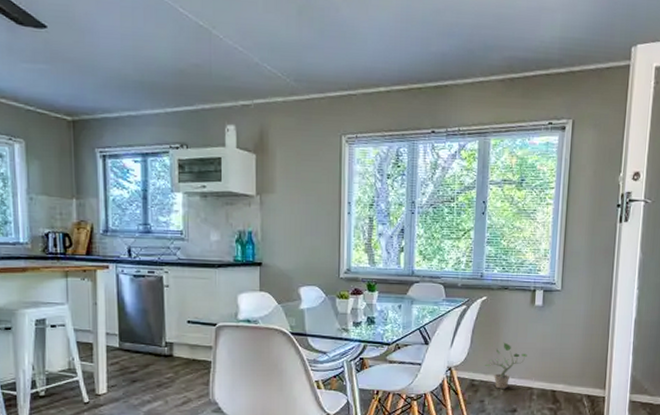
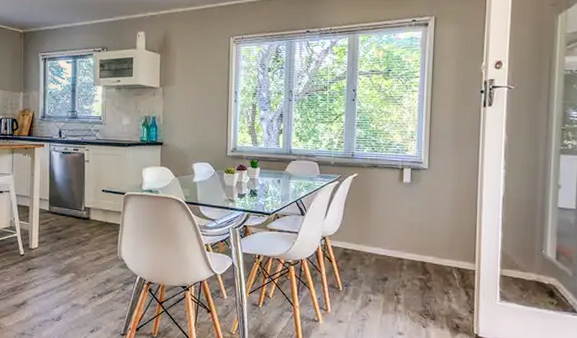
potted plant: present [485,342,527,389] -> none [357,215,397,259]

